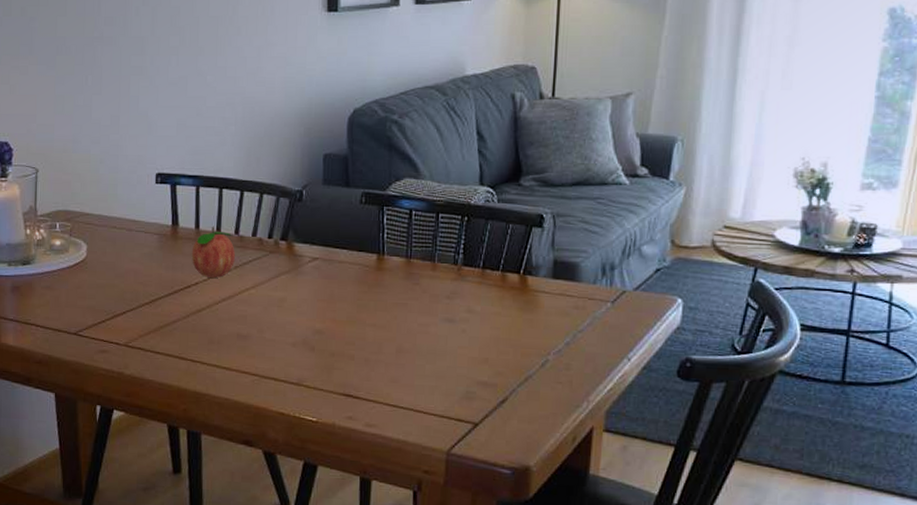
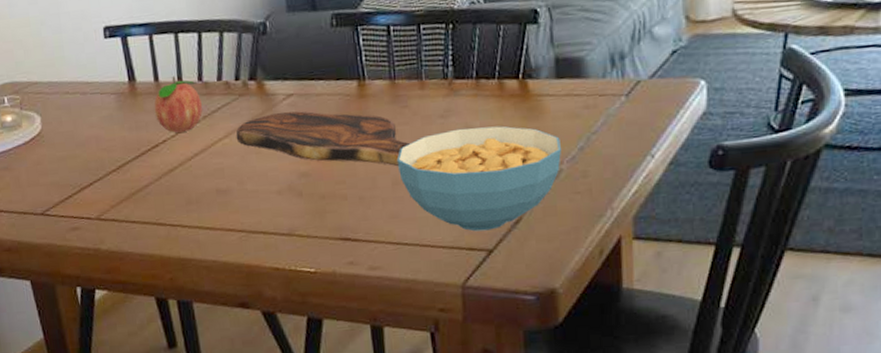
cutting board: none [262,273,416,337] -> present [236,111,410,167]
cereal bowl: none [403,310,550,406] -> present [396,125,561,232]

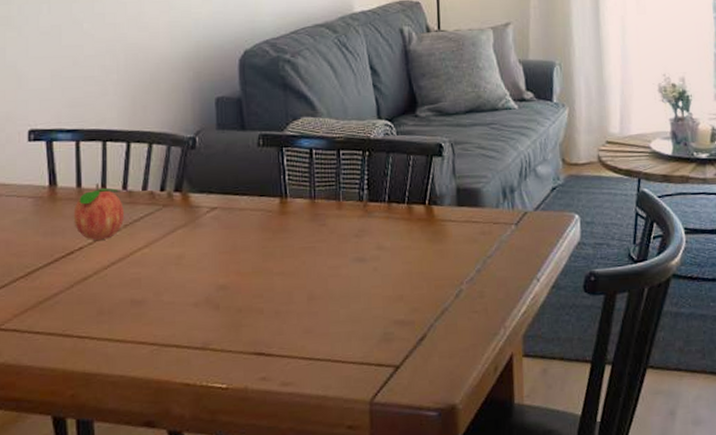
cutting board: present [236,111,410,167] -> none [156,224,326,283]
cereal bowl: present [396,125,561,232] -> none [313,247,461,348]

